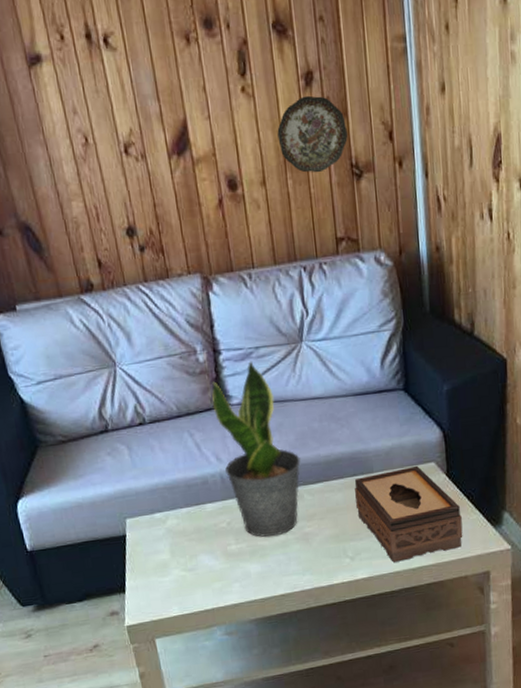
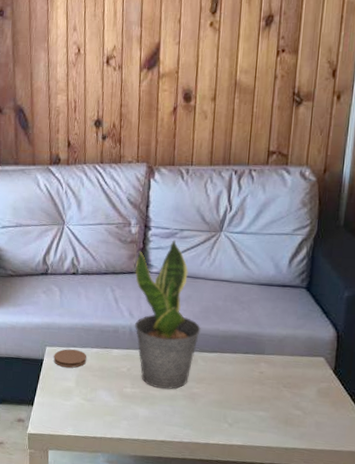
coaster: none [137,514,178,539] -> present [53,349,87,368]
decorative plate: present [277,95,348,173] -> none [233,34,295,96]
tissue box: present [355,465,463,563] -> none [243,356,342,440]

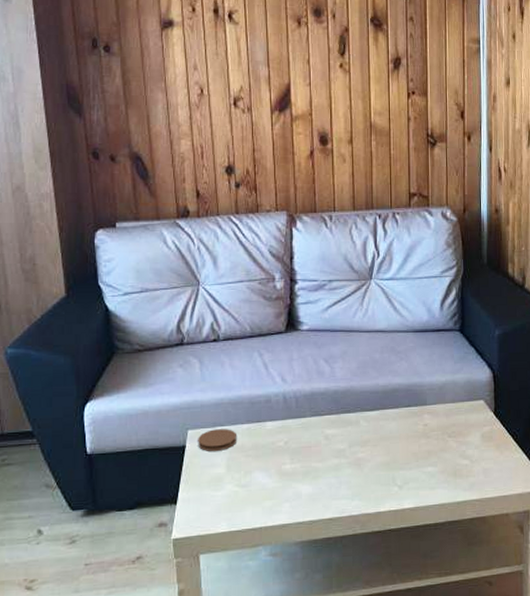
potted plant: present [135,240,201,390] -> none [284,292,360,460]

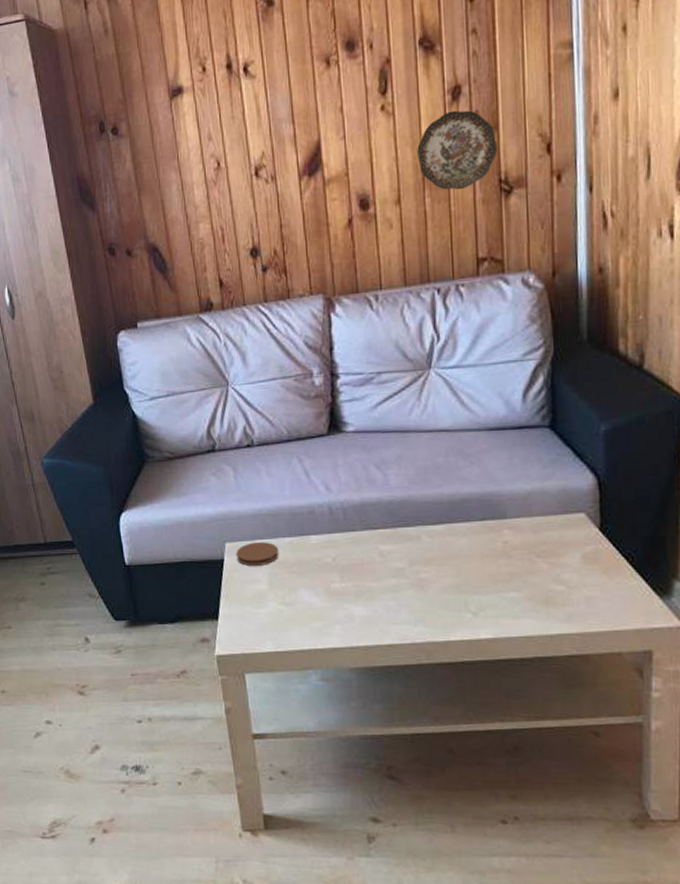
decorative plate: none [367,76,426,138] -> present [417,110,497,190]

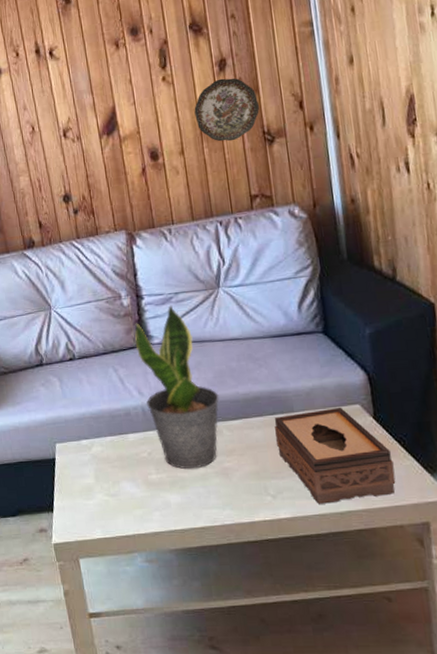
coaster: present [236,542,279,566] -> none [65,441,103,463]
potted plant: none [325,387,420,579] -> present [135,305,219,470]
tissue box: none [483,515,618,625] -> present [275,407,396,504]

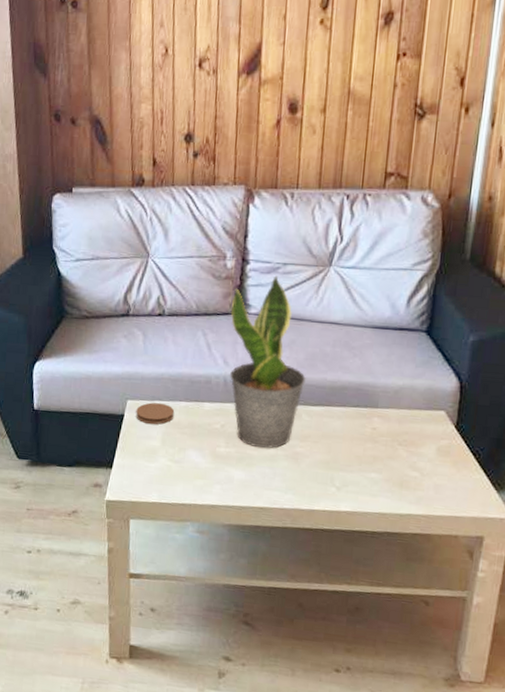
coaster: none [65,441,103,463] -> present [136,402,175,425]
decorative plate: present [194,78,259,142] -> none [346,34,418,108]
tissue box: present [275,407,396,504] -> none [353,409,464,505]

